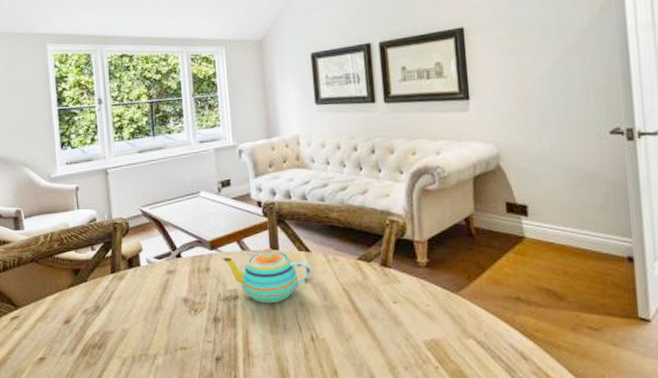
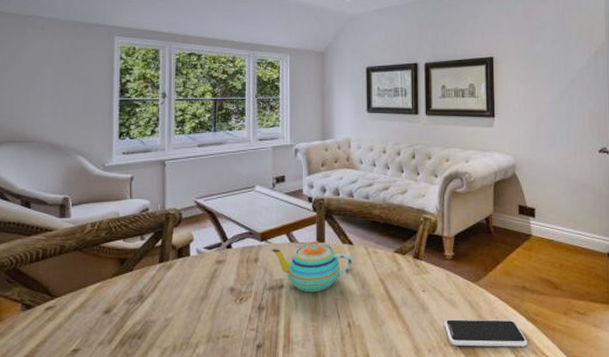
smartphone: none [421,334,527,367] -> present [444,319,528,347]

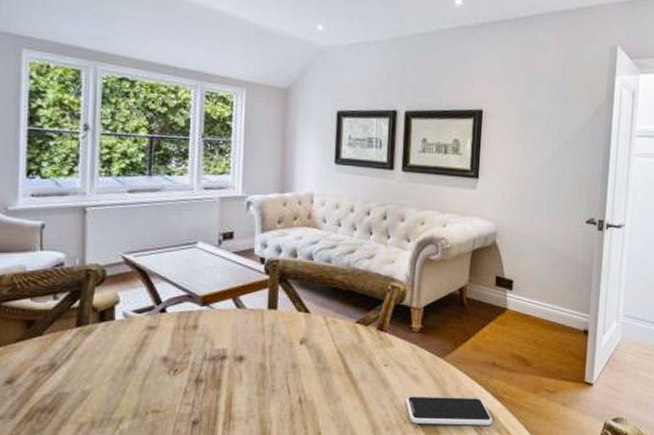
teapot: present [271,241,353,293] -> none [213,307,308,365]

